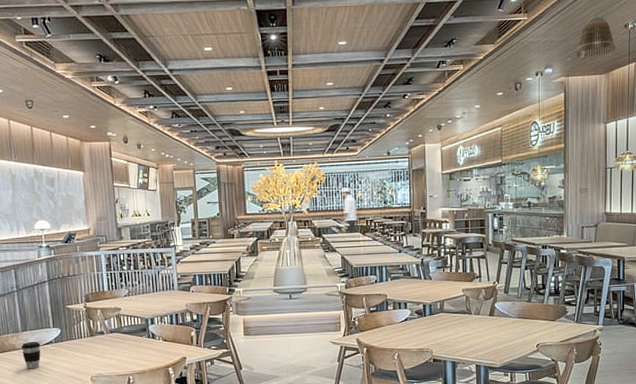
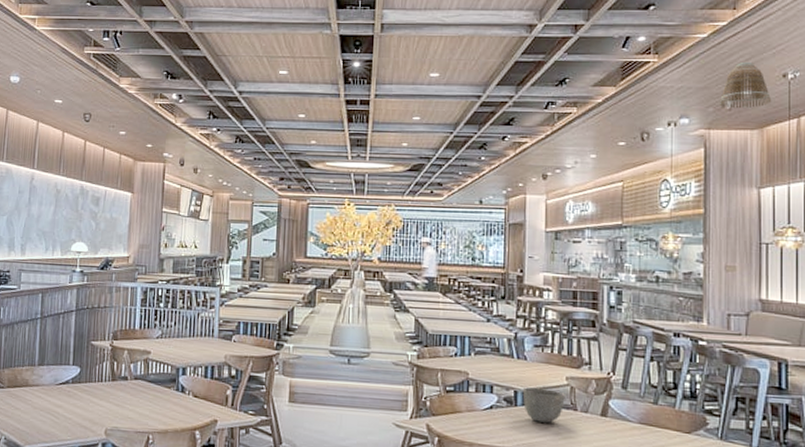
coffee cup: present [21,341,41,369] -> none [34,378,56,412]
bowl: none [429,300,462,326] -> present [522,387,565,423]

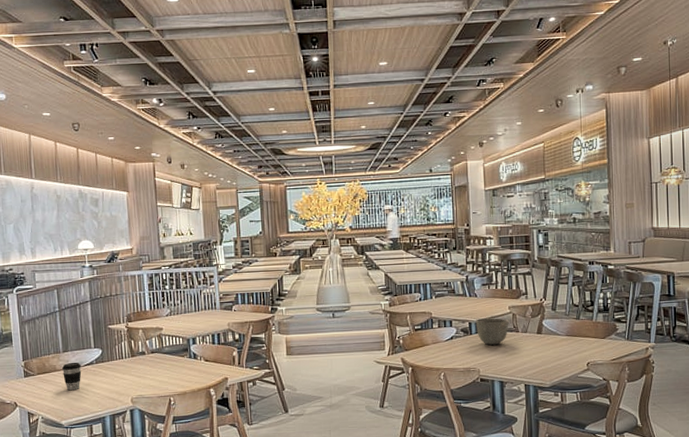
coffee cup: none [34,378,56,412] -> present [61,362,82,391]
lamp shade: present [719,61,772,109] -> none [615,33,656,74]

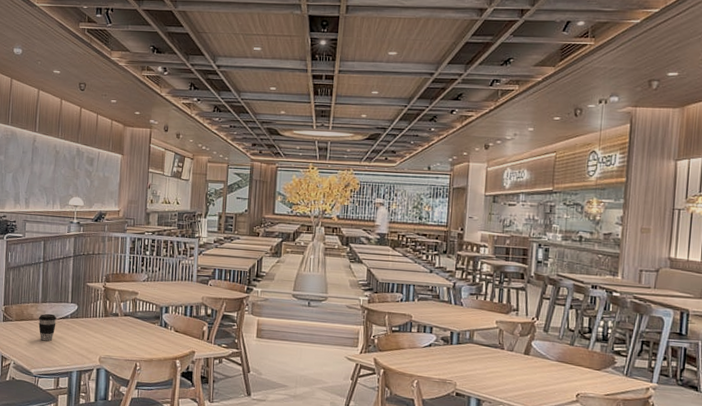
bowl: present [475,318,509,345] -> none [457,329,494,359]

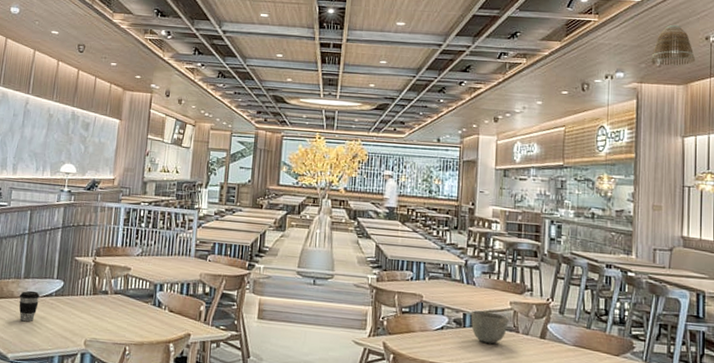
bowl: none [457,329,494,359] -> present [470,310,509,344]
lamp shade: none [646,46,694,89] -> present [650,24,696,66]

